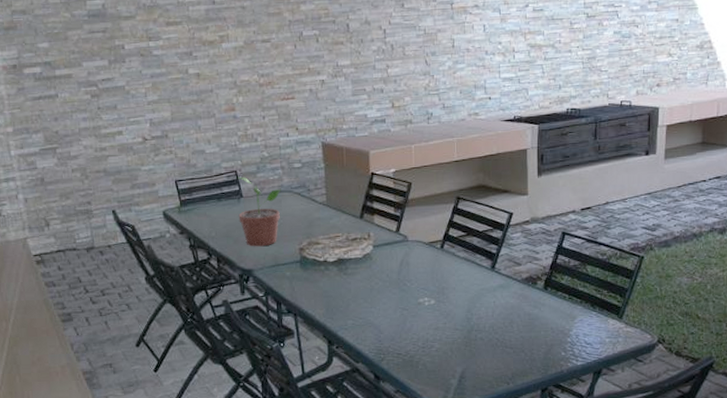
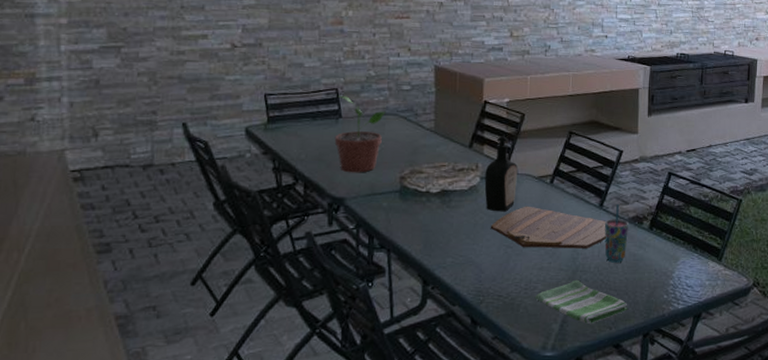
bottle: none [377,205,408,277] -> present [484,136,518,212]
cutting board: none [385,270,499,310] -> present [490,206,606,249]
dish towel: none [432,338,525,379] -> present [534,279,628,324]
cup: none [498,266,522,322] -> present [604,204,629,263]

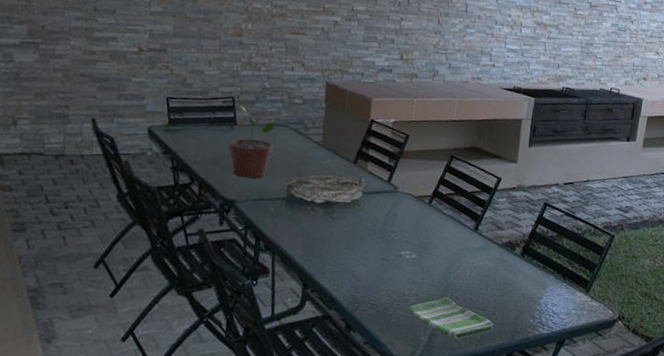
bottle: present [484,136,518,212] -> none [366,154,399,227]
cutting board: present [490,206,606,249] -> none [369,223,480,268]
cup: present [604,204,629,263] -> none [476,229,501,285]

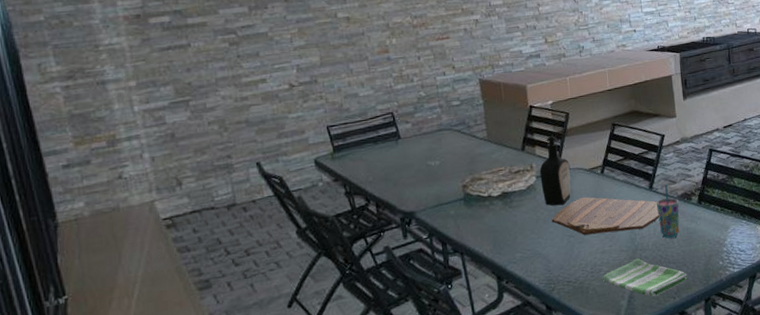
potted plant: present [228,104,278,179] -> none [395,118,441,188]
bottle: none [366,154,399,227] -> present [539,136,571,206]
cutting board: none [369,223,480,268] -> present [551,196,659,236]
cup: none [476,229,501,285] -> present [657,185,680,239]

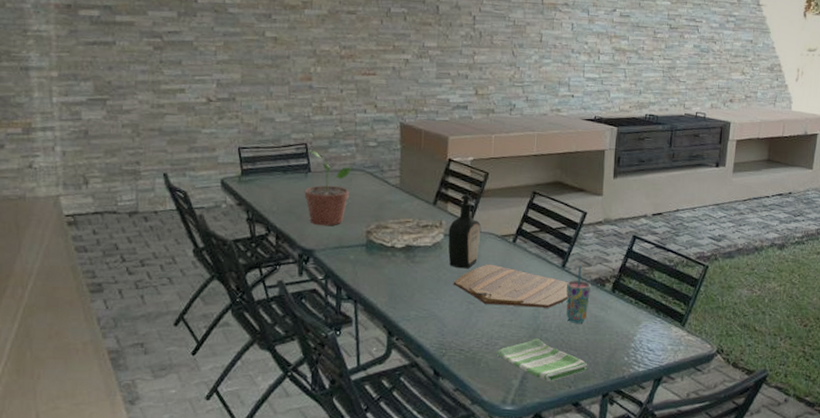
potted plant: none [395,118,441,188] -> present [304,151,353,226]

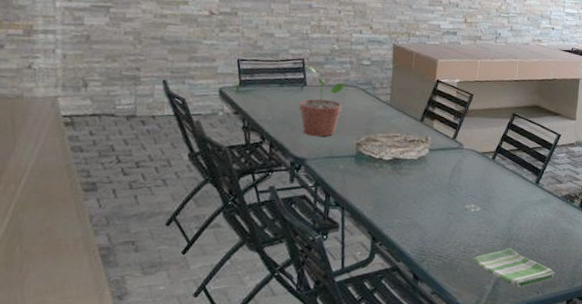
bottle: present [448,194,481,269] -> none [432,113,464,182]
cutting board: present [453,264,568,308] -> none [435,178,541,220]
cup: present [566,266,591,323] -> none [538,183,561,235]

